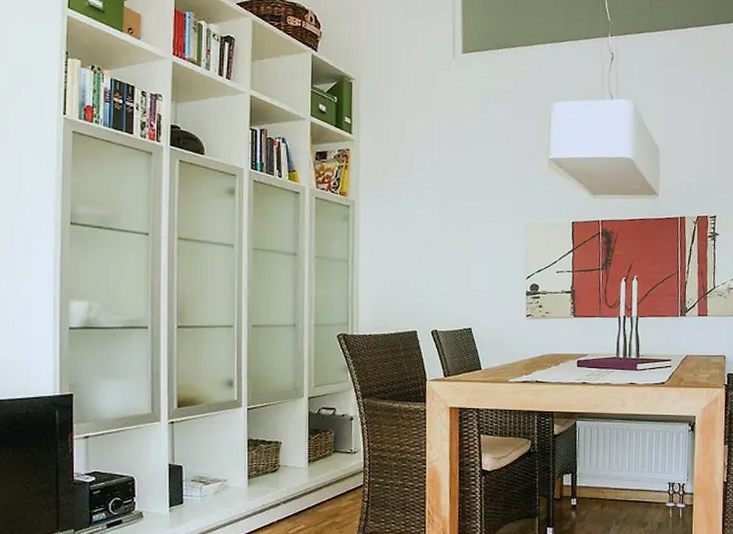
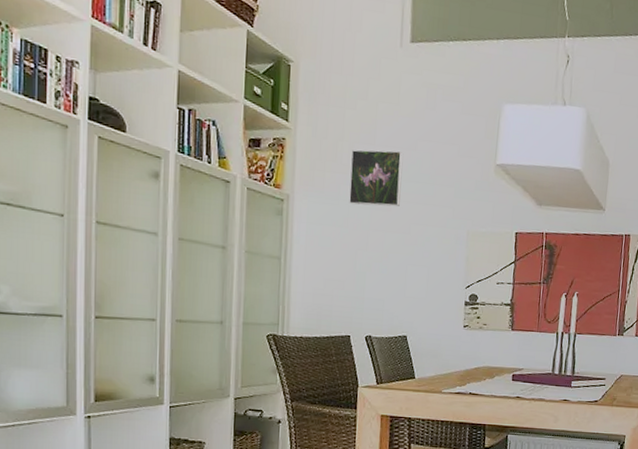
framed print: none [410,153,460,206] -> present [349,149,404,207]

